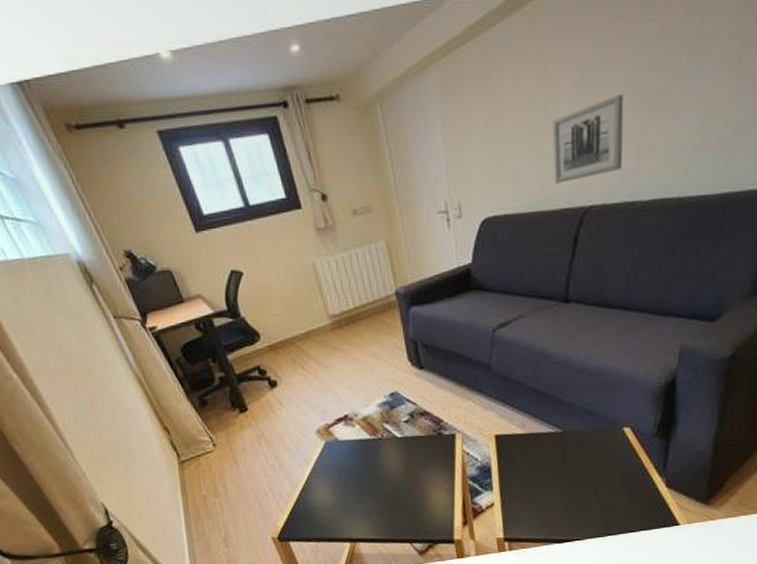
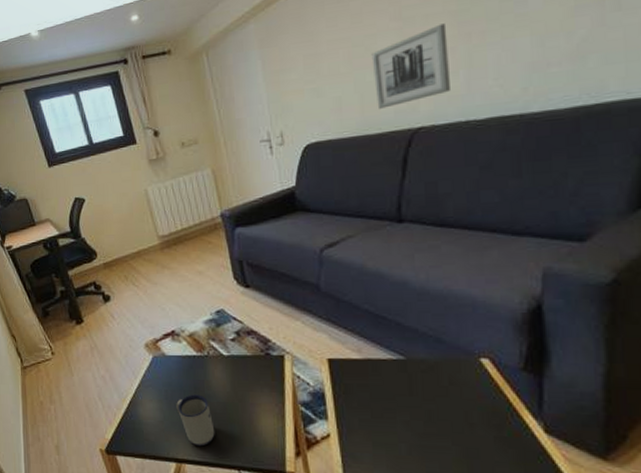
mug: none [348,476,388,525] -> present [175,394,215,447]

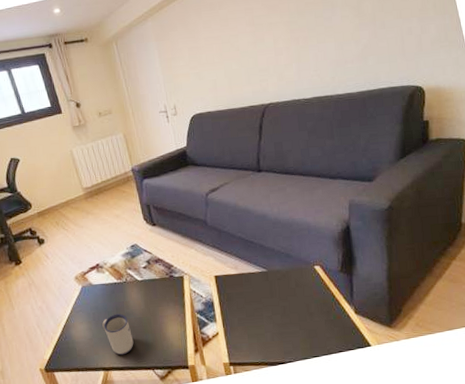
wall art: present [371,23,450,109] -> none [235,30,287,89]

